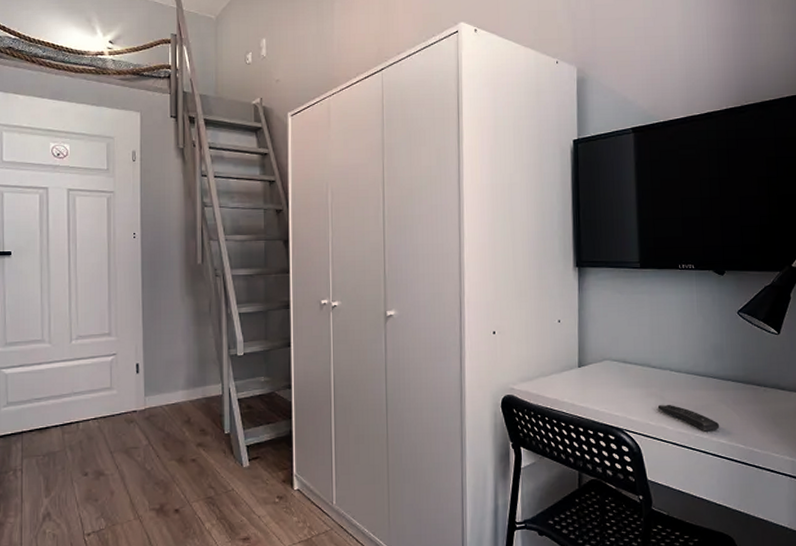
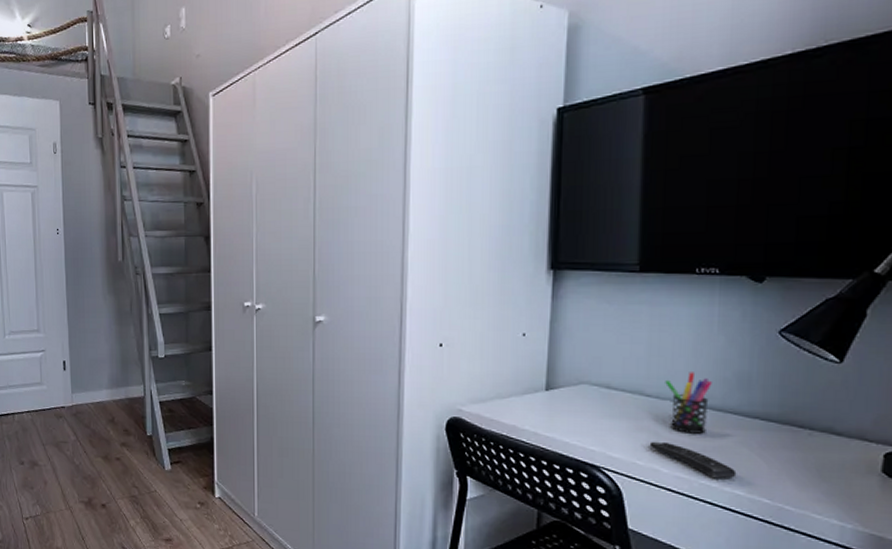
pen holder: none [665,346,697,396] -> present [665,372,712,434]

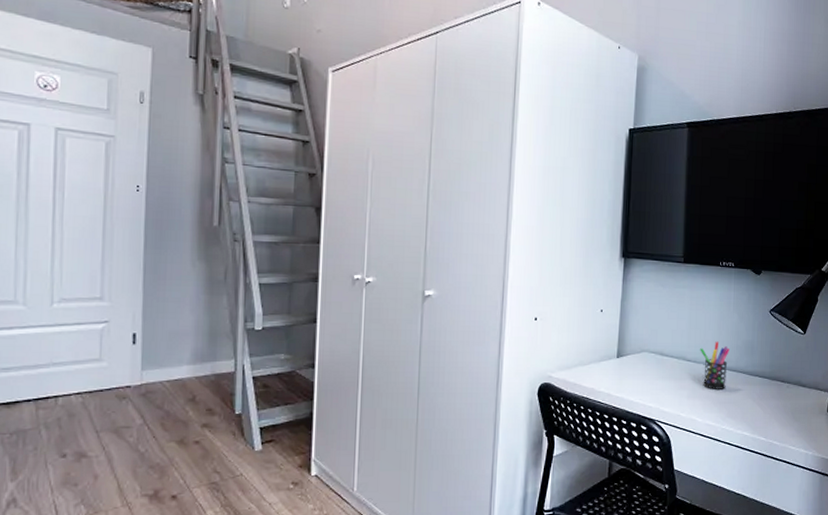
remote control: present [649,441,737,479] -> none [689,397,745,424]

